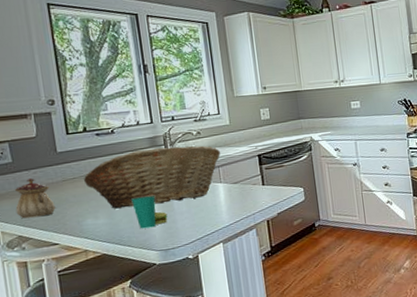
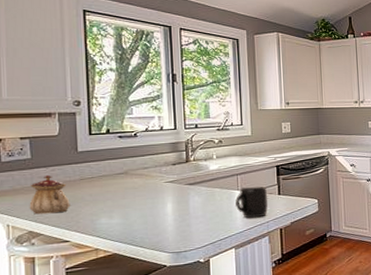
fruit basket: present [84,145,221,209] -> none [102,153,241,210]
cup: present [131,196,168,229] -> none [148,199,183,231]
mug: none [219,177,253,212] -> present [235,187,268,218]

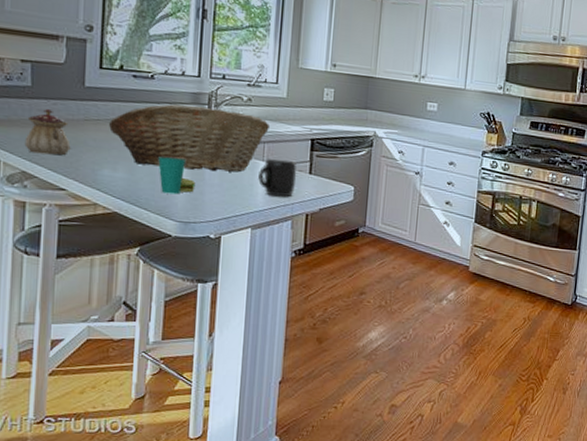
fruit basket: none [102,153,241,210] -> present [109,104,271,173]
cup: none [148,199,183,231] -> present [158,157,196,195]

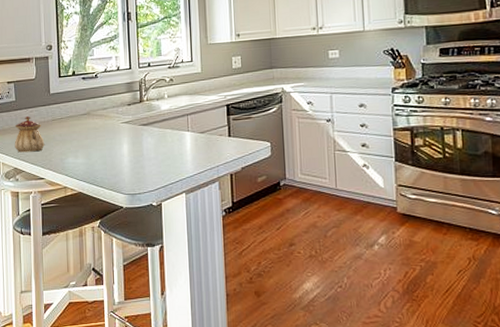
fruit basket: present [109,104,271,173] -> none [69,92,191,150]
cup: present [158,157,196,195] -> none [107,140,137,172]
mug: present [258,159,296,197] -> none [186,128,218,162]

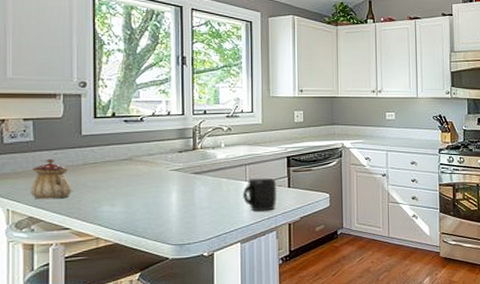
mug: none [186,128,218,162] -> present [243,178,276,211]

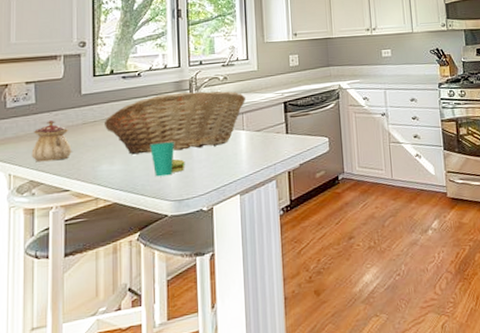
fruit basket: none [106,140,250,198] -> present [105,91,246,155]
cup: none [152,188,187,221] -> present [150,142,185,177]
mug: present [243,178,276,211] -> none [241,125,275,161]

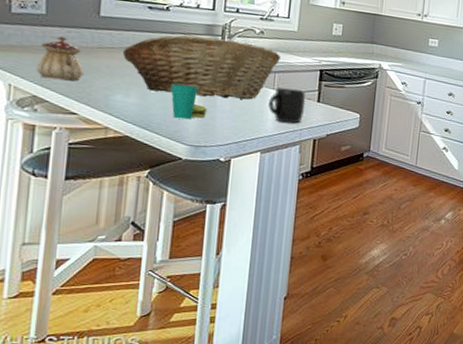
mug: none [241,125,275,161] -> present [268,87,306,123]

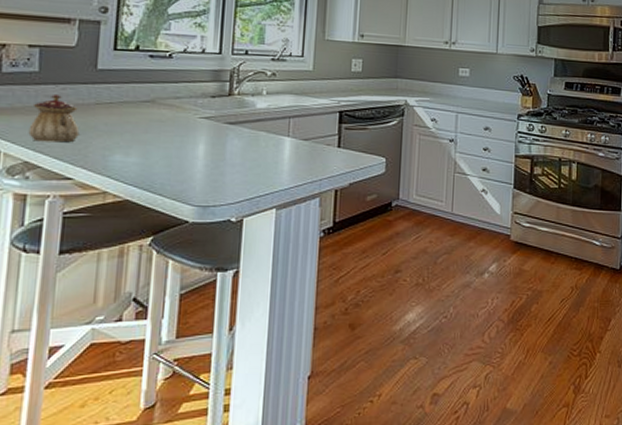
fruit basket: present [123,34,282,100] -> none [122,83,296,151]
cup: present [171,84,207,120] -> none [175,138,216,177]
mug: present [268,87,306,123] -> none [283,134,324,173]

